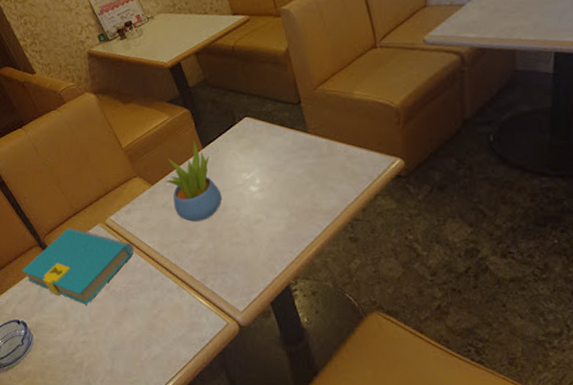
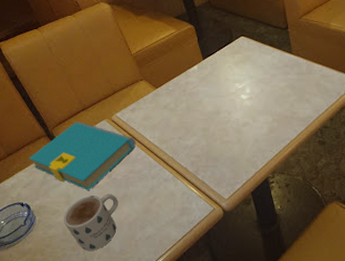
mug: none [61,308,120,373] -> present [63,193,119,250]
succulent plant: present [165,140,221,222] -> none [168,52,216,122]

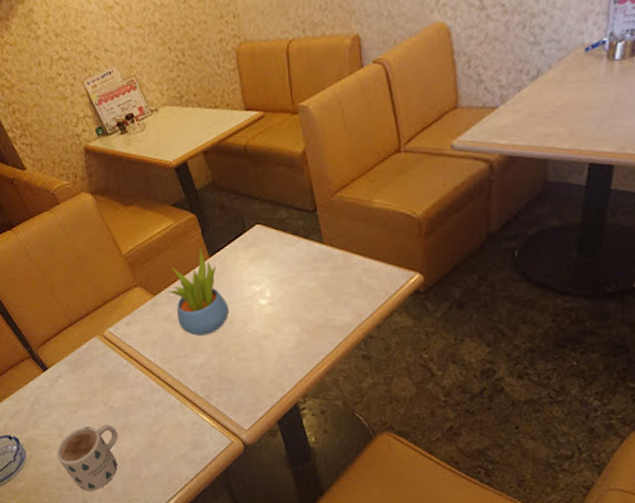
book: present [29,121,136,190] -> none [13,339,134,421]
succulent plant: none [168,52,216,122] -> present [168,248,228,336]

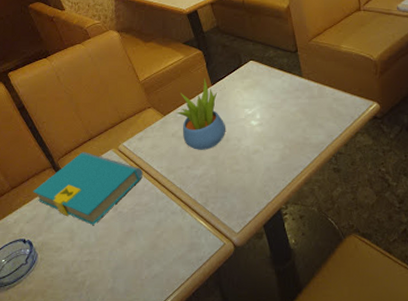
book: none [13,339,134,421] -> present [33,152,142,225]
mug: present [56,424,118,490] -> none [66,228,124,291]

